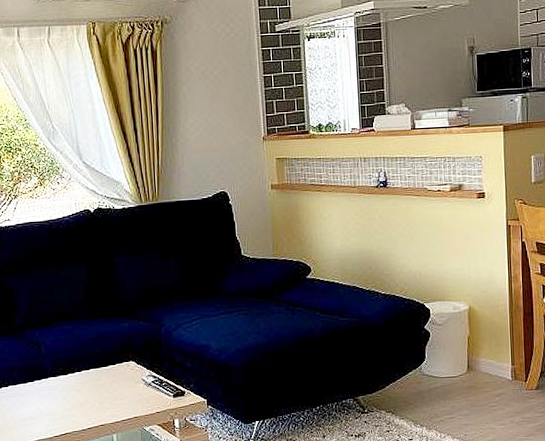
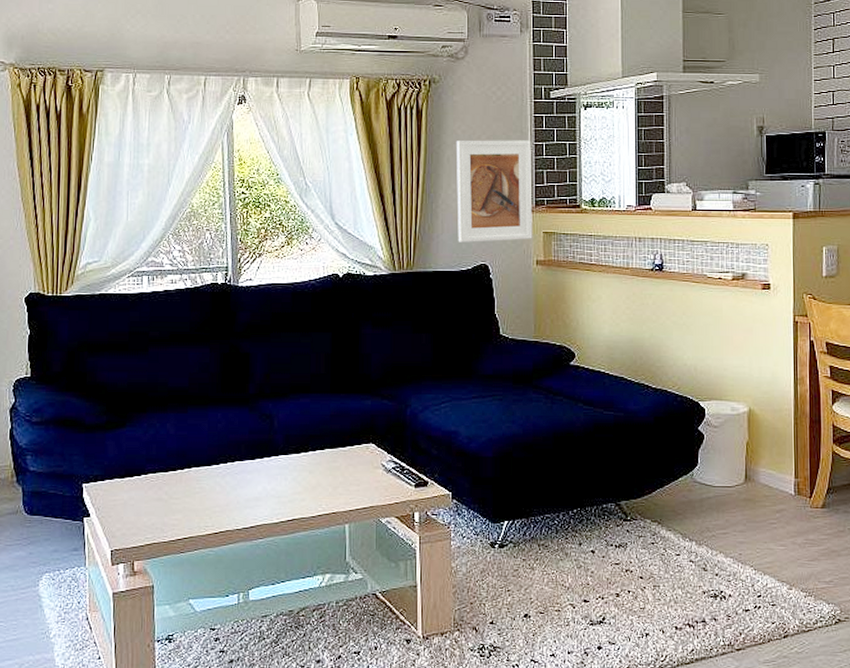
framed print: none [190,73,266,173] -> present [456,140,533,242]

